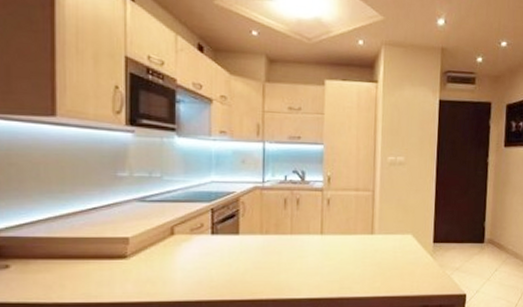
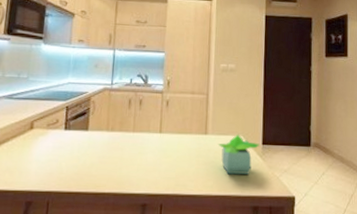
potted plant: none [385,232,430,275] -> present [217,134,259,175]

